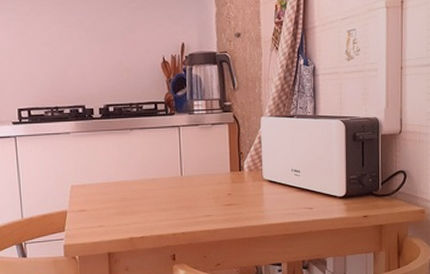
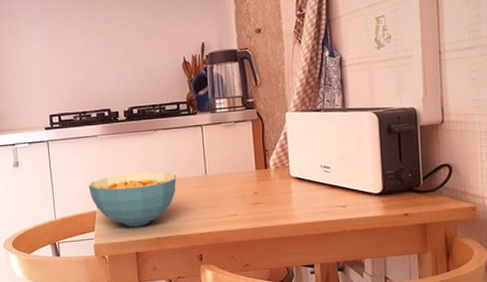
cereal bowl: none [59,172,152,227] -> present [88,172,177,227]

